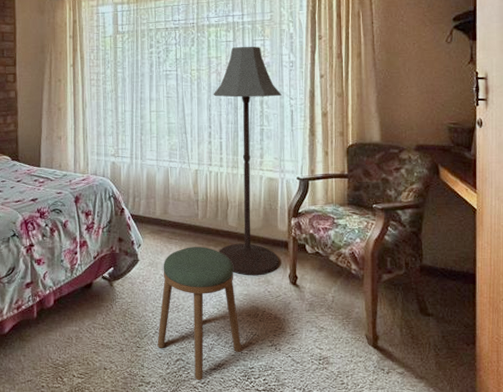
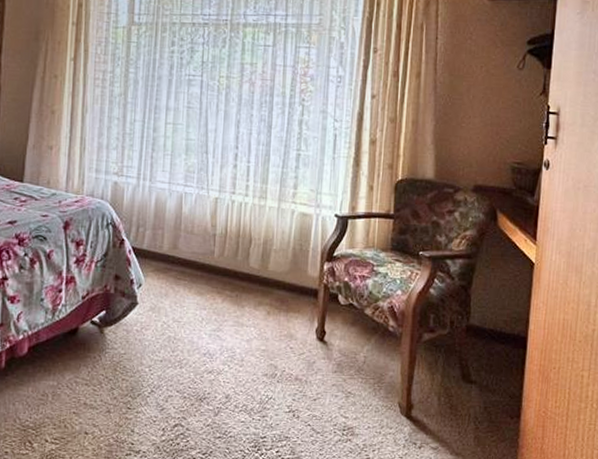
stool: present [157,247,242,380] -> none [152,290,254,451]
floor lamp: present [213,46,282,276] -> none [235,53,325,329]

